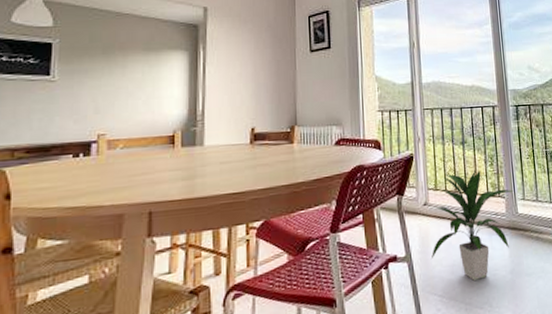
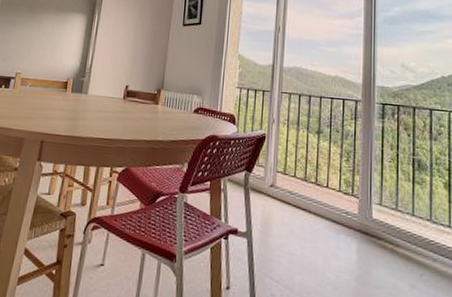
indoor plant: present [431,168,514,280] -> none [271,160,370,277]

